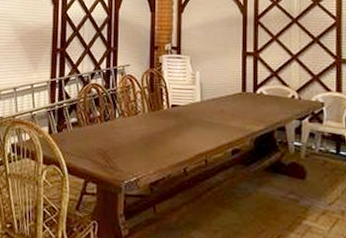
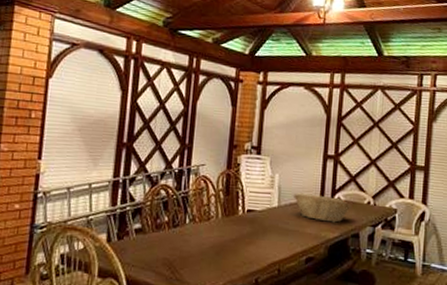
fruit basket: none [214,88,275,116] -> present [293,193,351,223]

